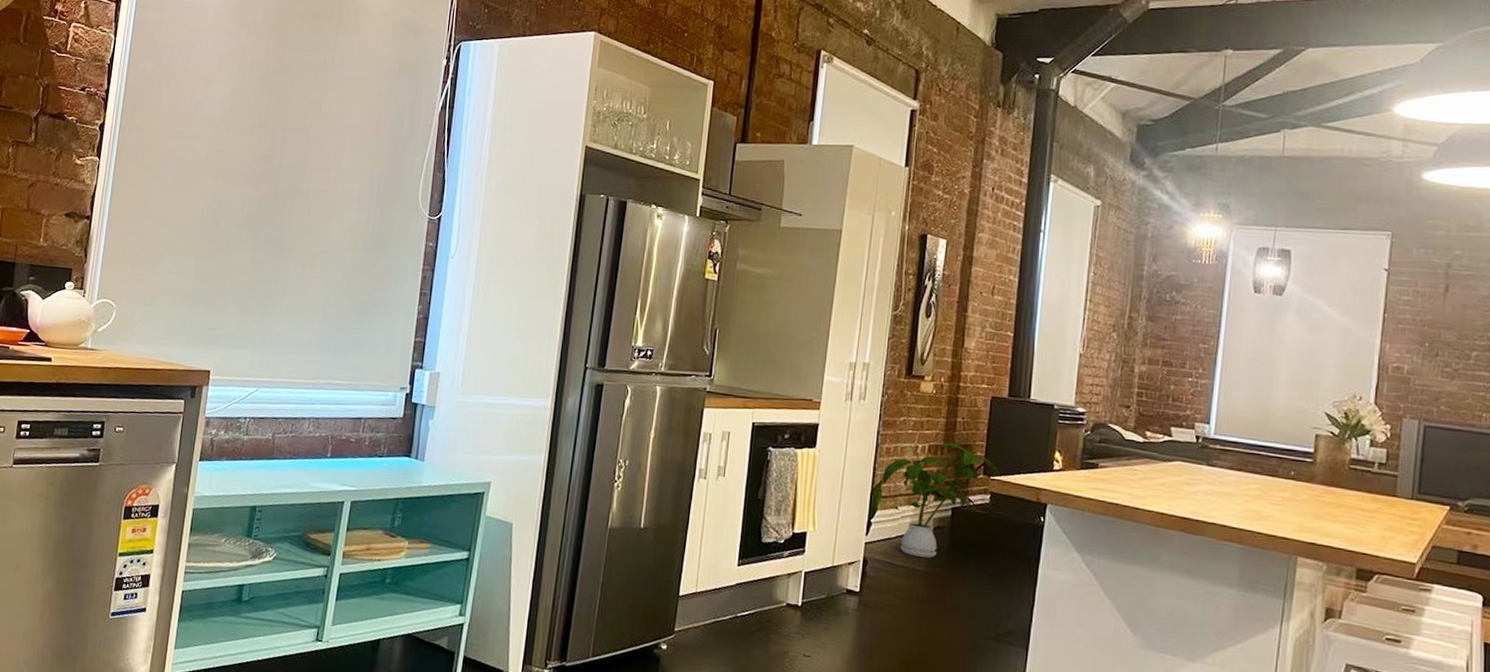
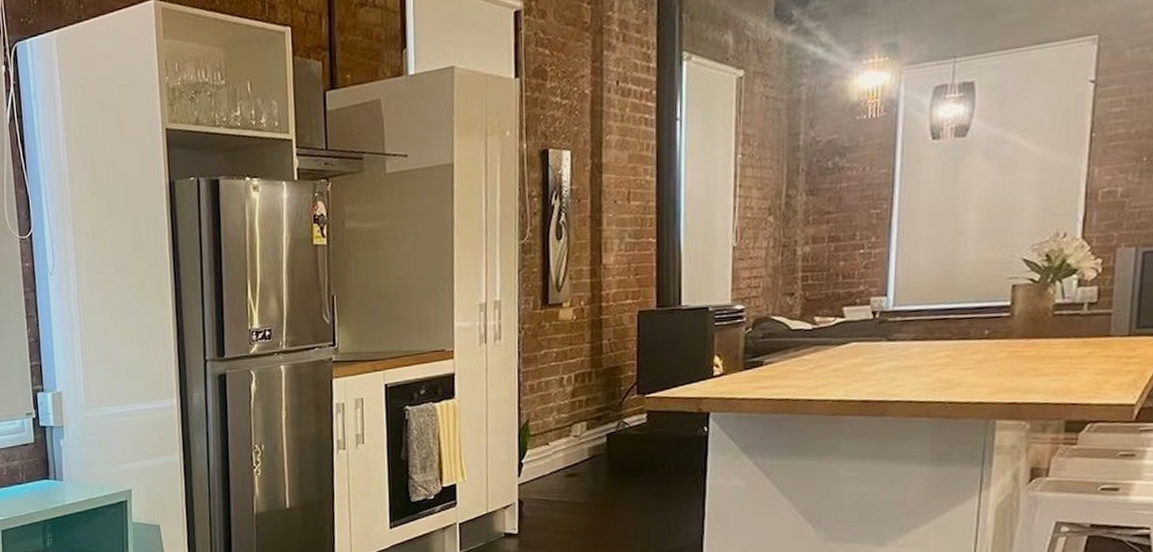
house plant: present [882,441,1000,559] -> none [529,366,655,490]

